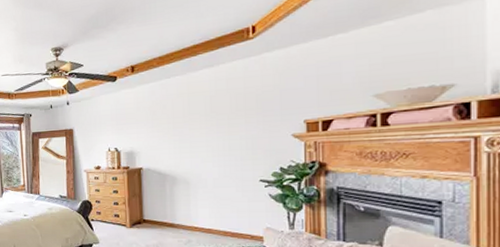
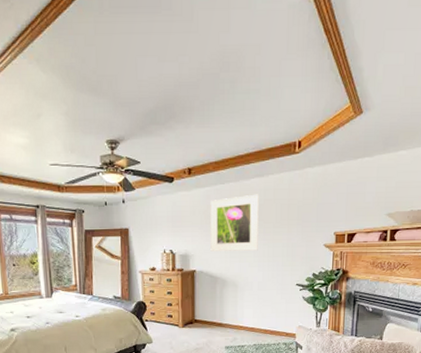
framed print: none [155,85,211,148] -> present [210,194,259,251]

